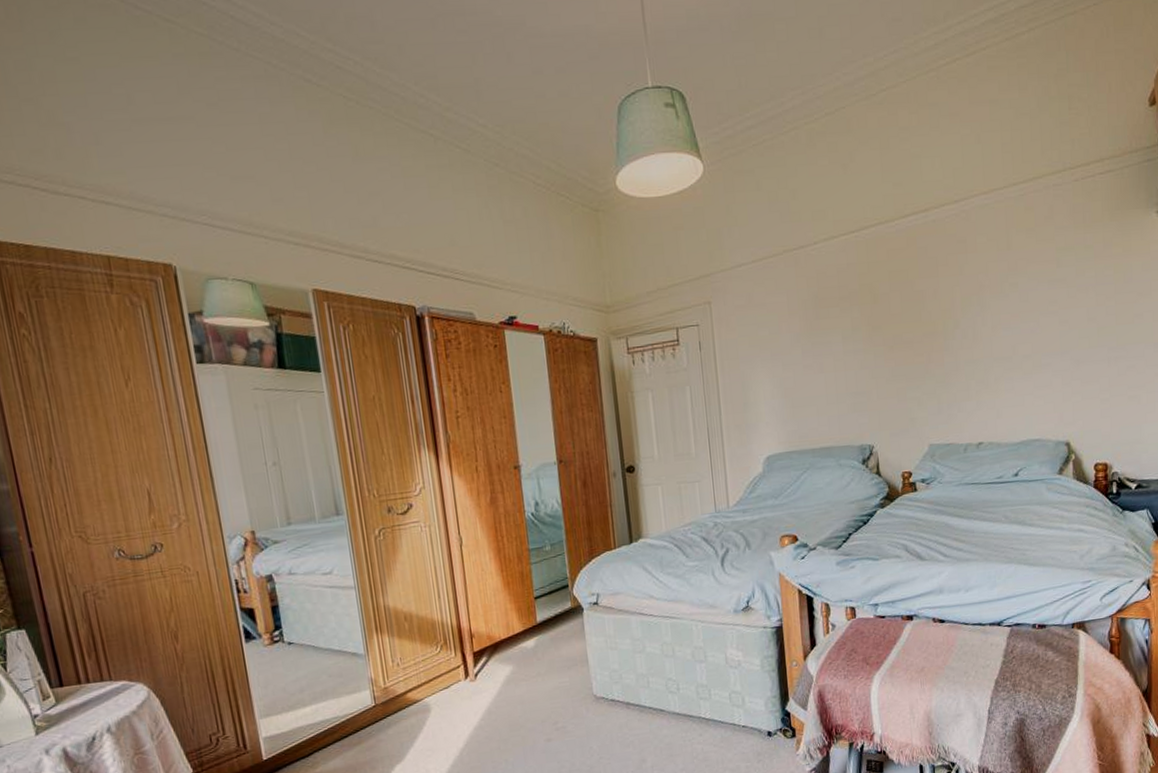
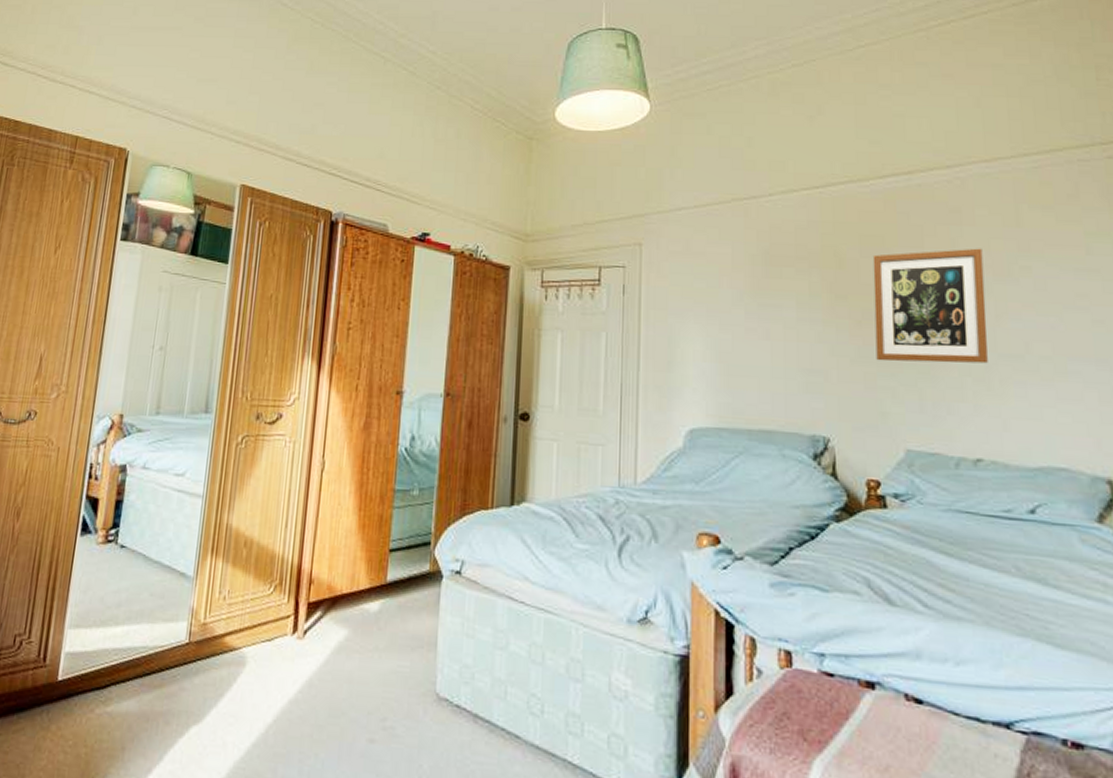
wall art: none [899,271,986,378] -> present [872,248,988,364]

